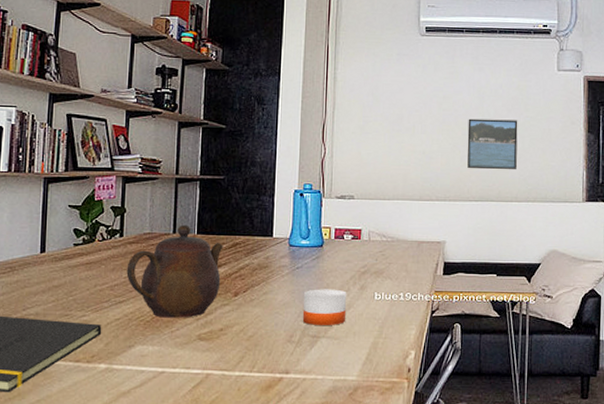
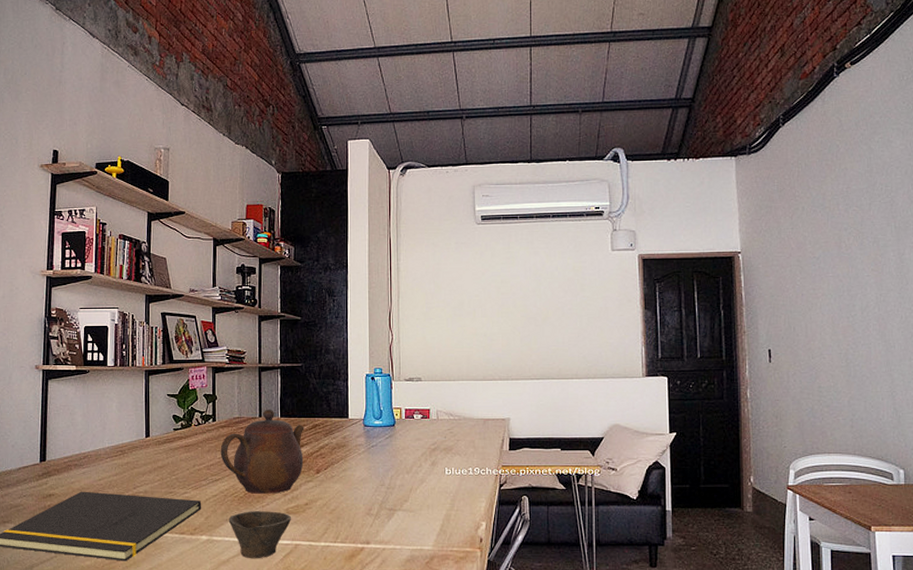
cup: none [131,337,204,390] -> present [228,511,292,559]
candle: present [302,289,347,325] -> none [379,465,420,499]
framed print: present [467,118,518,170] -> none [526,300,575,349]

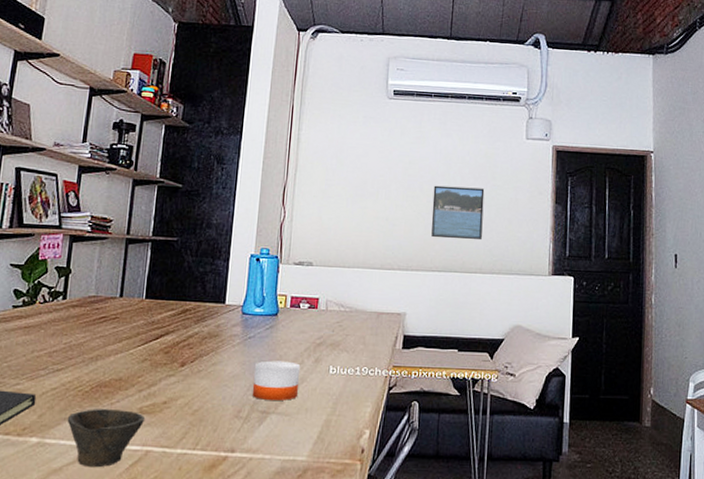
teapot: present [220,409,304,494] -> none [67,288,172,389]
candle: none [379,465,420,499] -> present [252,360,301,401]
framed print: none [526,300,575,349] -> present [431,185,485,240]

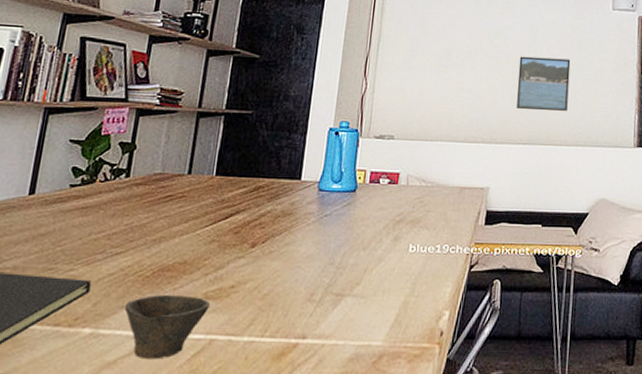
candle: present [252,360,301,401] -> none [326,239,379,282]

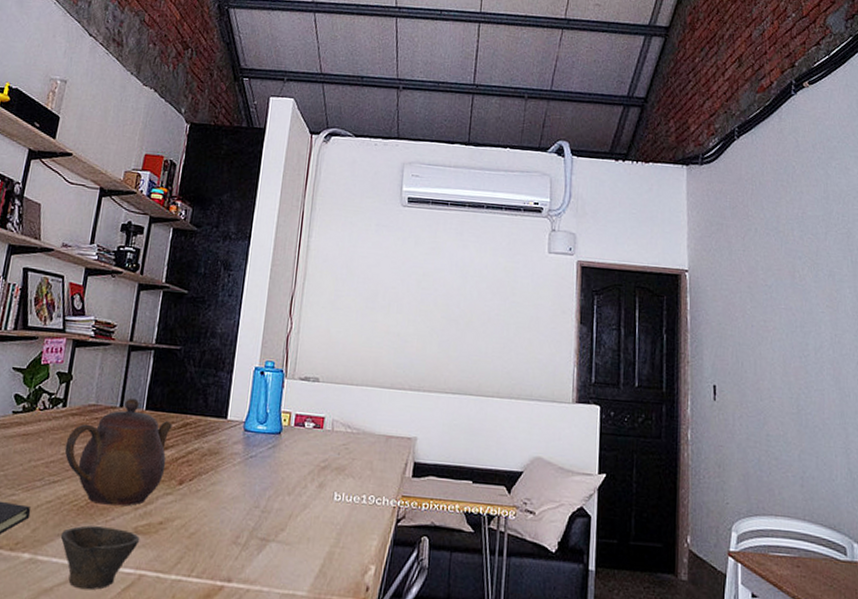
teapot: none [128,164,244,273] -> present [64,398,173,506]
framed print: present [517,56,571,112] -> none [445,300,503,361]

